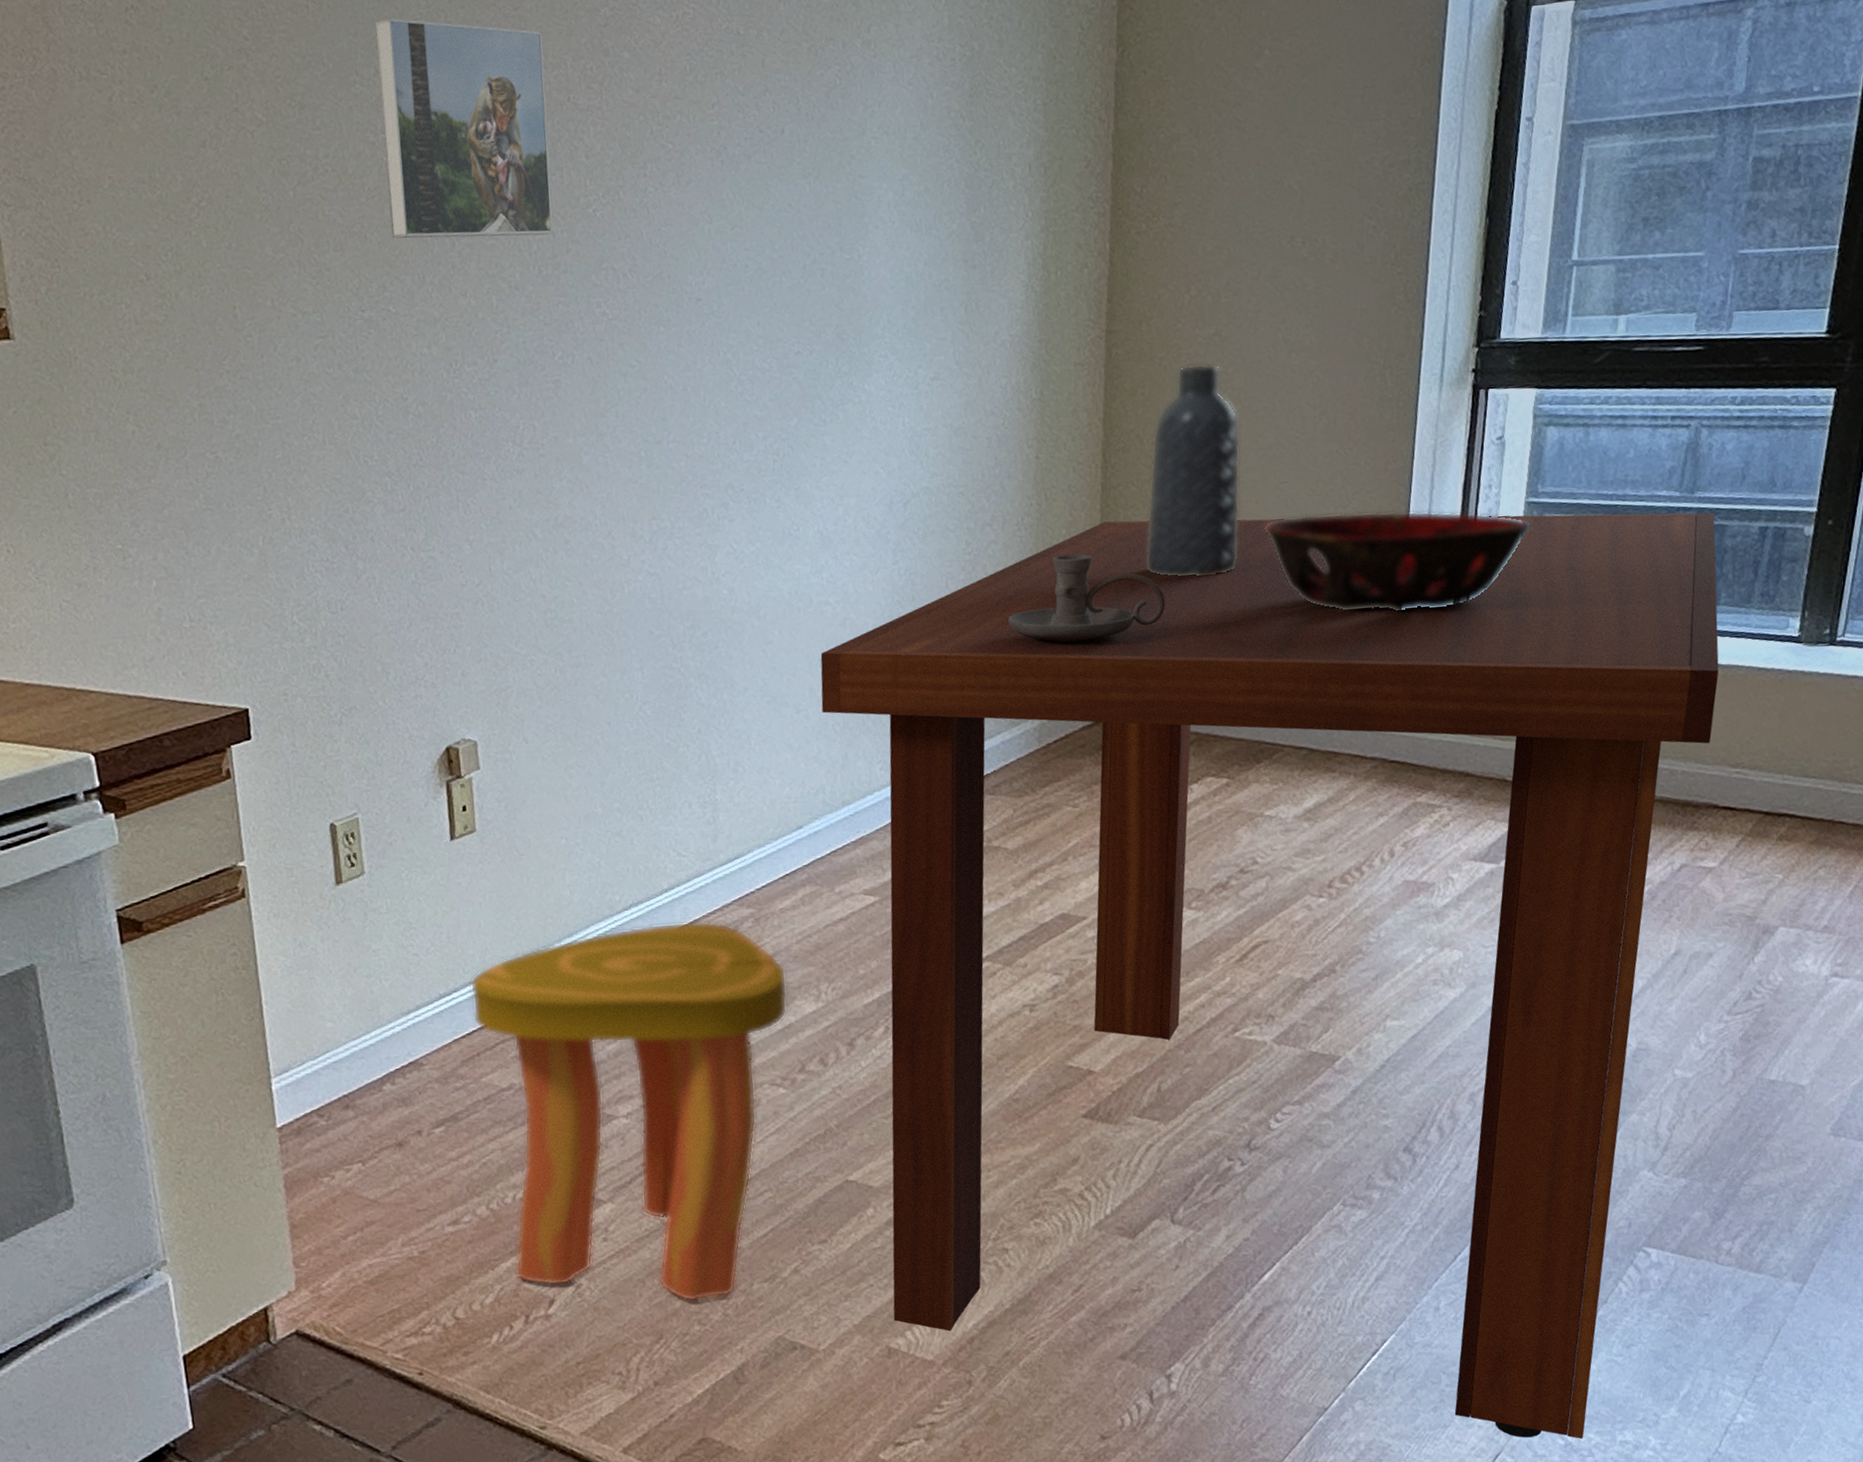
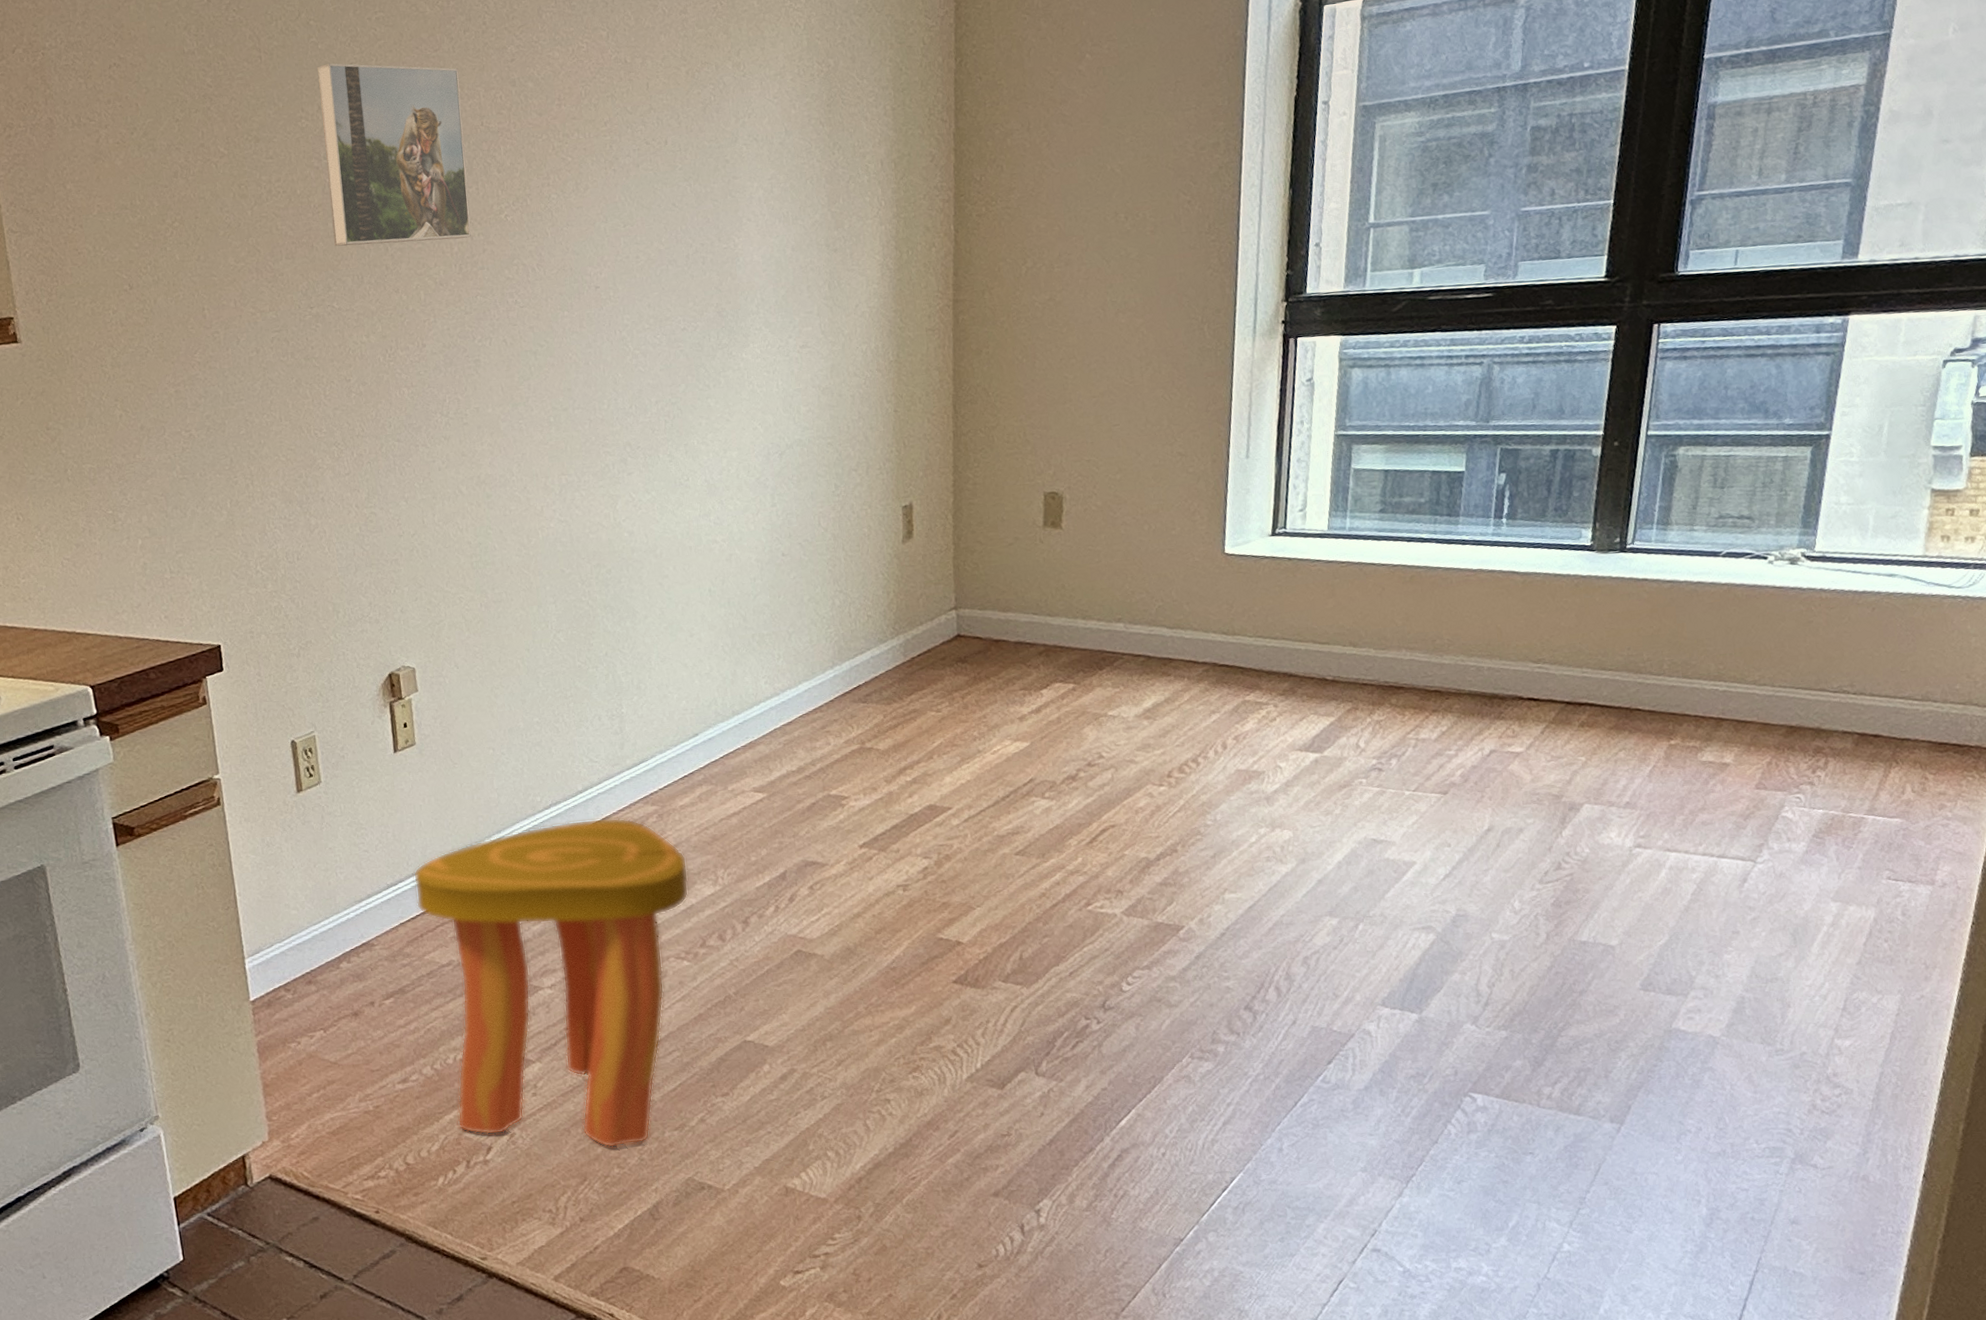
dining table: present [820,512,1719,1439] -> none [710,438,1519,1266]
candle holder: present [1008,554,1166,642] -> none [874,493,1014,569]
vase: present [1146,364,1241,577] -> none [994,325,1077,509]
decorative bowl: present [1264,511,1531,611] -> none [1099,445,1341,534]

